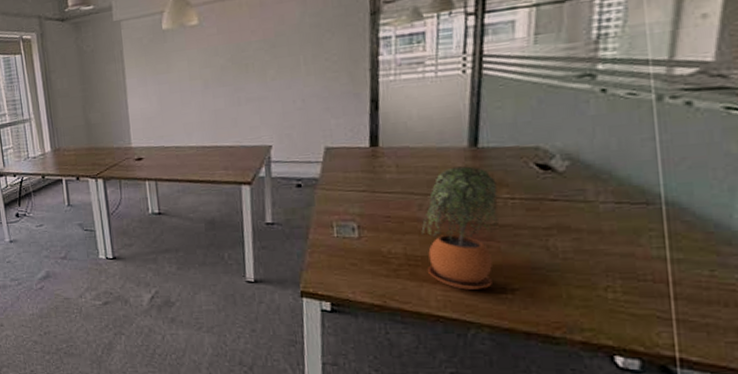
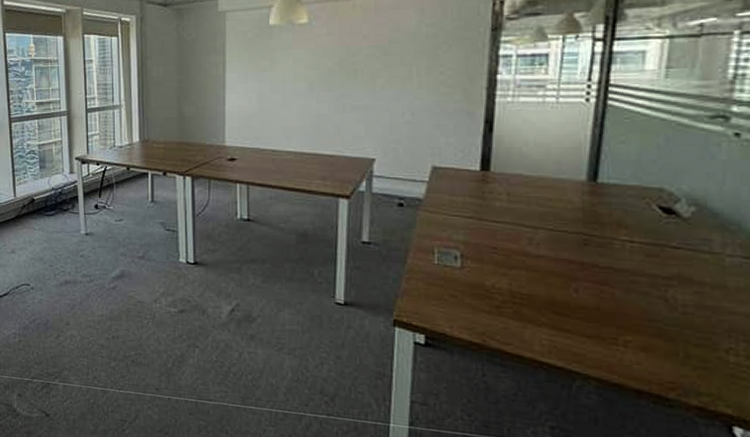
potted plant: present [421,166,498,290] -> none [529,201,617,338]

